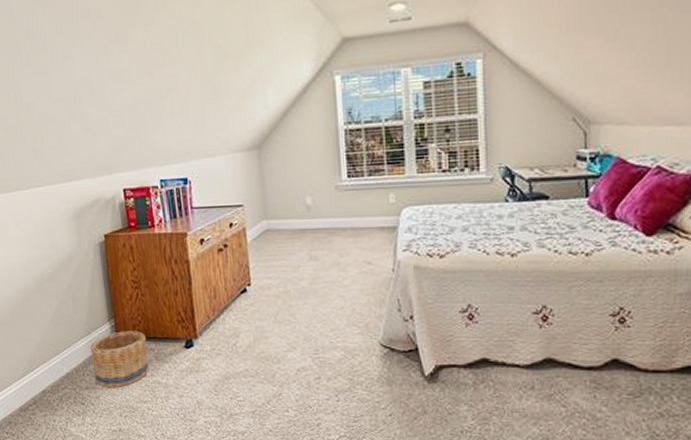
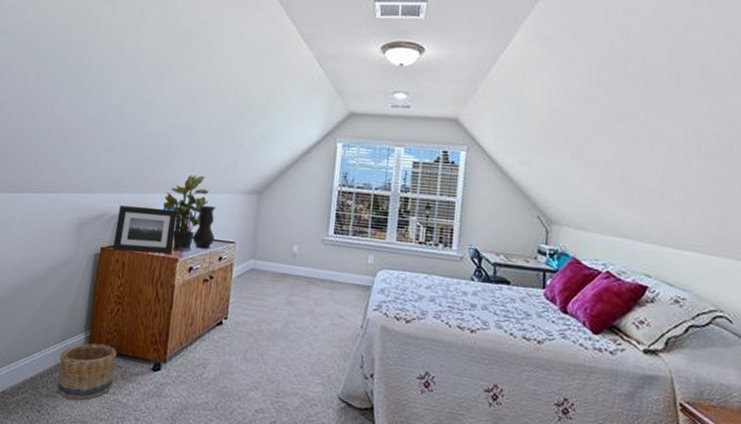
picture frame: none [113,182,180,236] -> present [112,205,177,255]
potted plant: none [158,139,206,226] -> present [162,174,209,253]
vase: none [197,170,221,217] -> present [192,205,216,249]

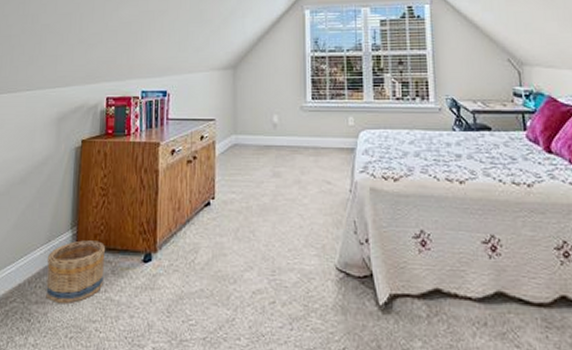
picture frame: present [112,205,177,255] -> none [93,94,155,142]
potted plant: present [162,174,209,253] -> none [140,56,185,136]
vase: present [192,205,216,249] -> none [173,85,194,129]

